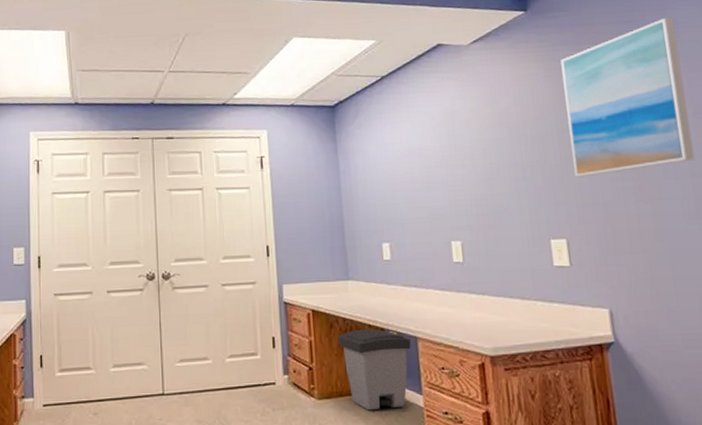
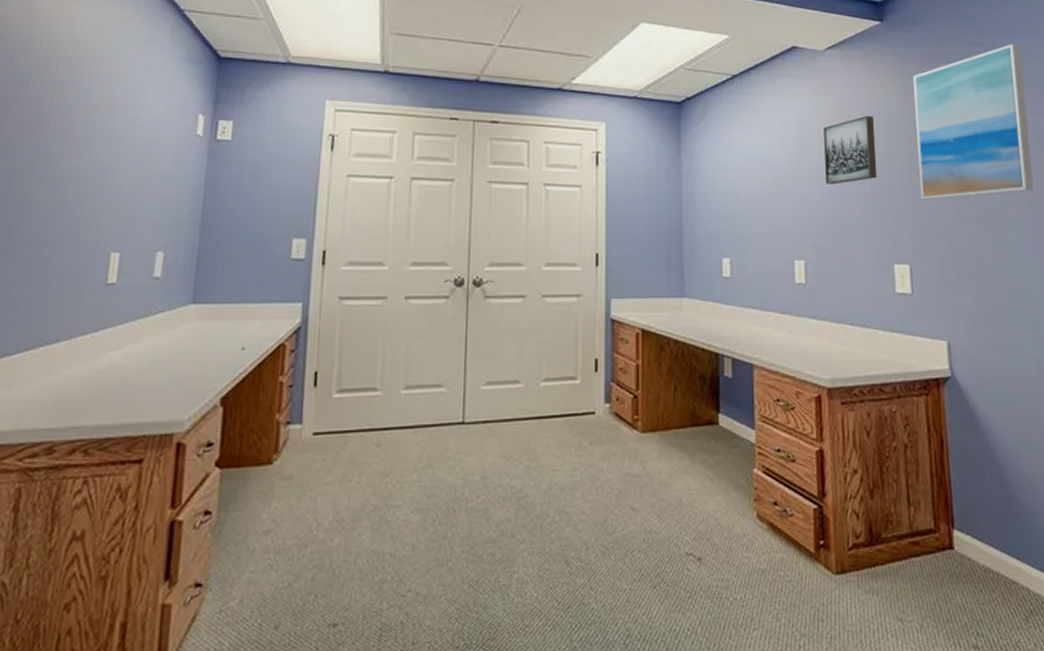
trash can: present [337,328,411,411] -> none [667,353,746,447]
wall art: none [473,101,528,170] -> present [823,115,877,185]

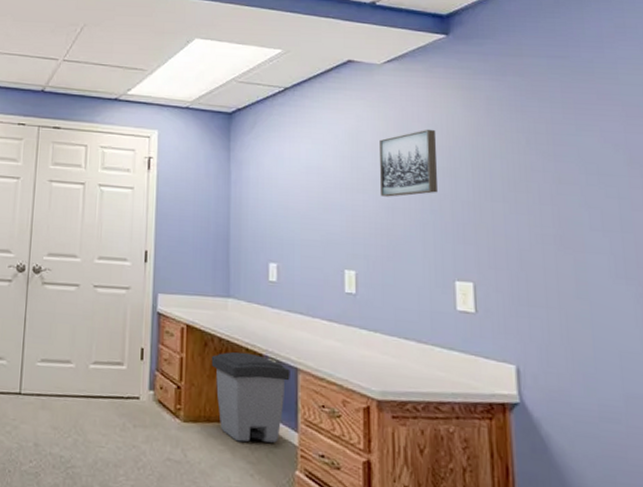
trash can: none [667,353,746,447] -> present [211,351,290,443]
wall art: present [913,43,1034,200] -> none [482,56,627,218]

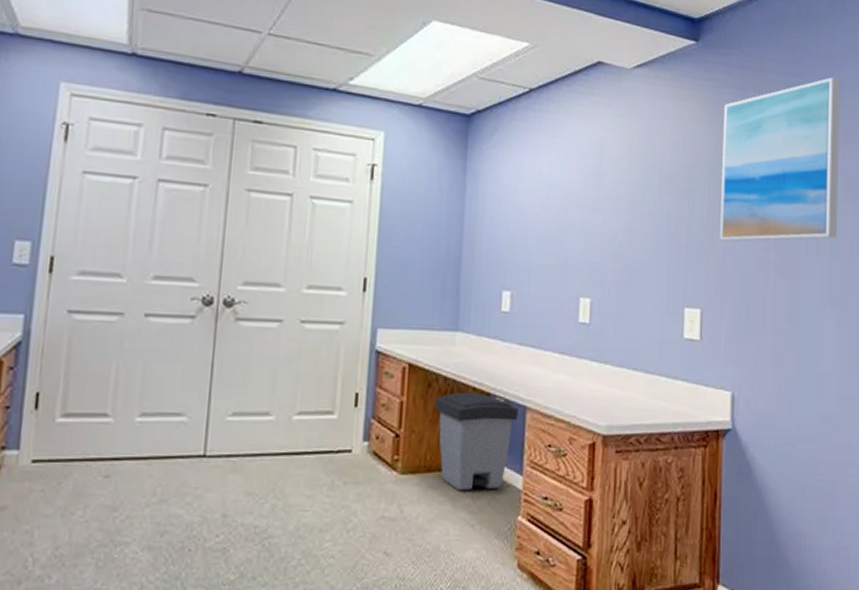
wall art: present [379,129,438,197] -> none [620,144,679,218]
wall art: none [482,56,627,218] -> present [720,77,840,242]

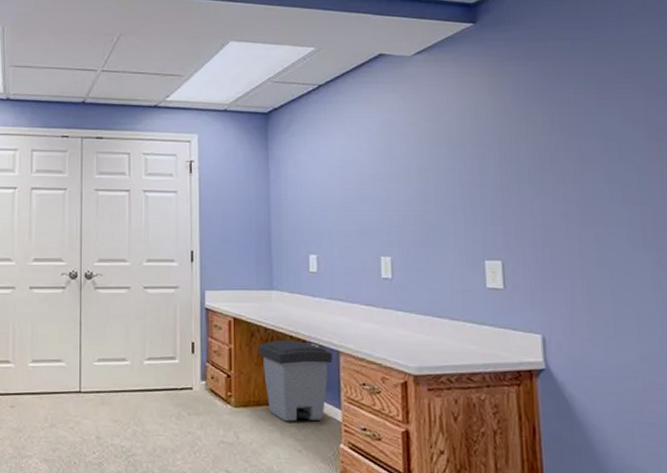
wall art: present [720,77,840,242] -> none [508,35,645,198]

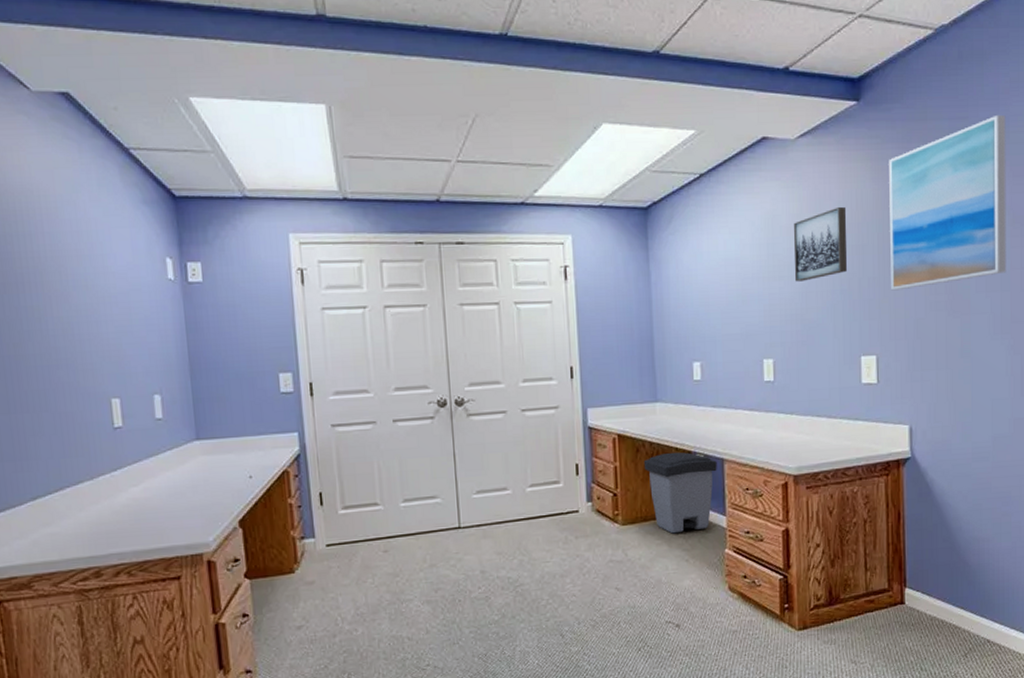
wall art: none [411,117,467,185] -> present [793,206,848,282]
wall art: none [508,35,645,198] -> present [889,114,1007,291]

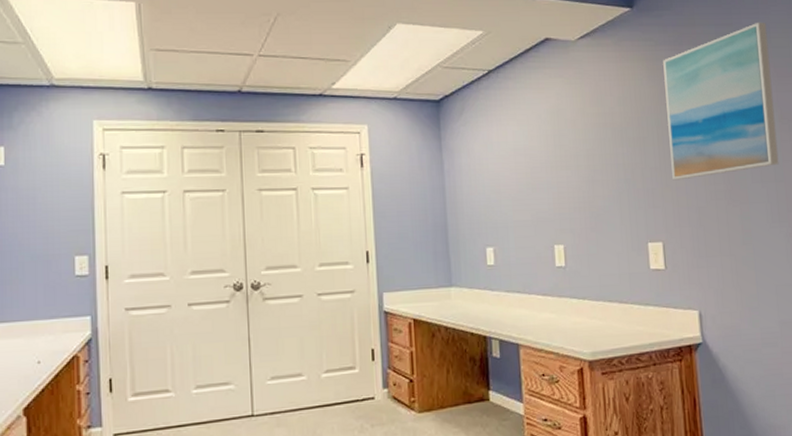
trash can: present [643,451,717,534] -> none [439,336,513,422]
wall art: present [793,206,848,282] -> none [578,101,630,171]

